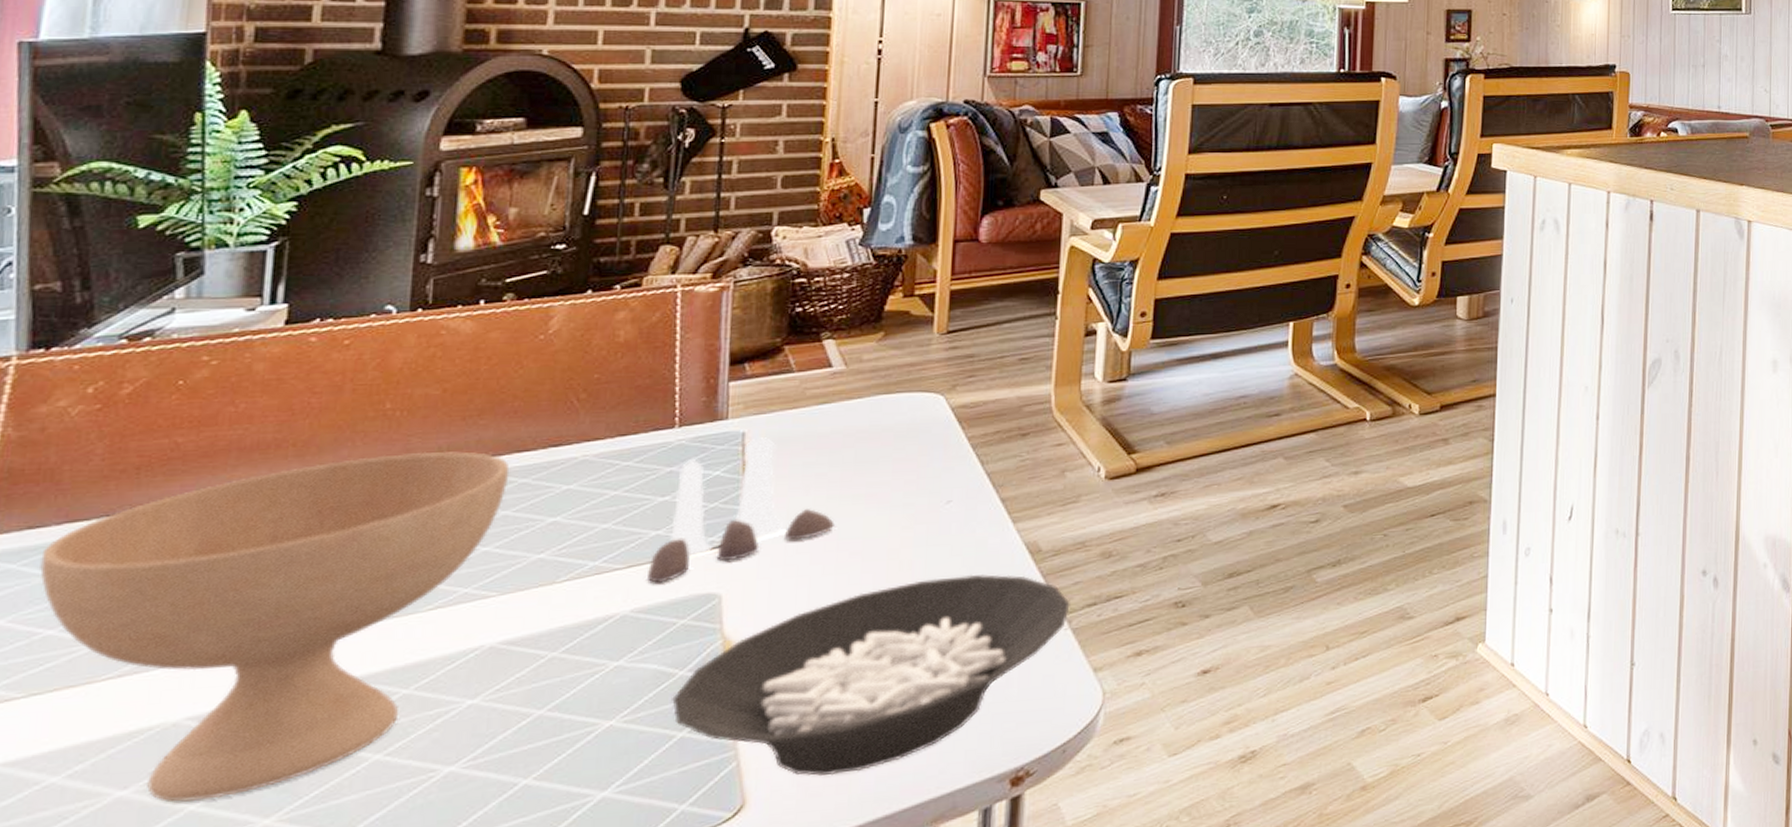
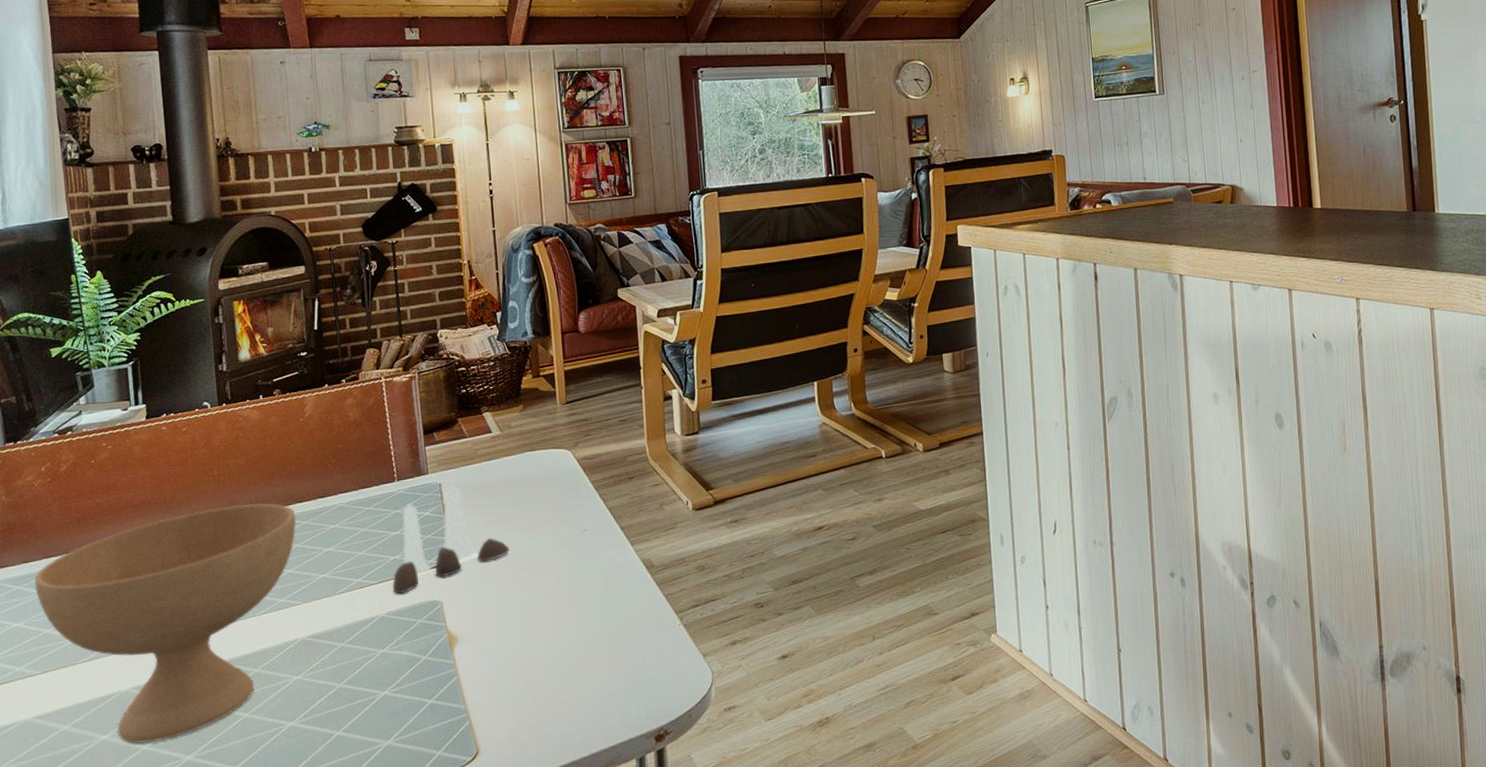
cereal bowl: present [672,574,1070,776] -> none [421,584,680,732]

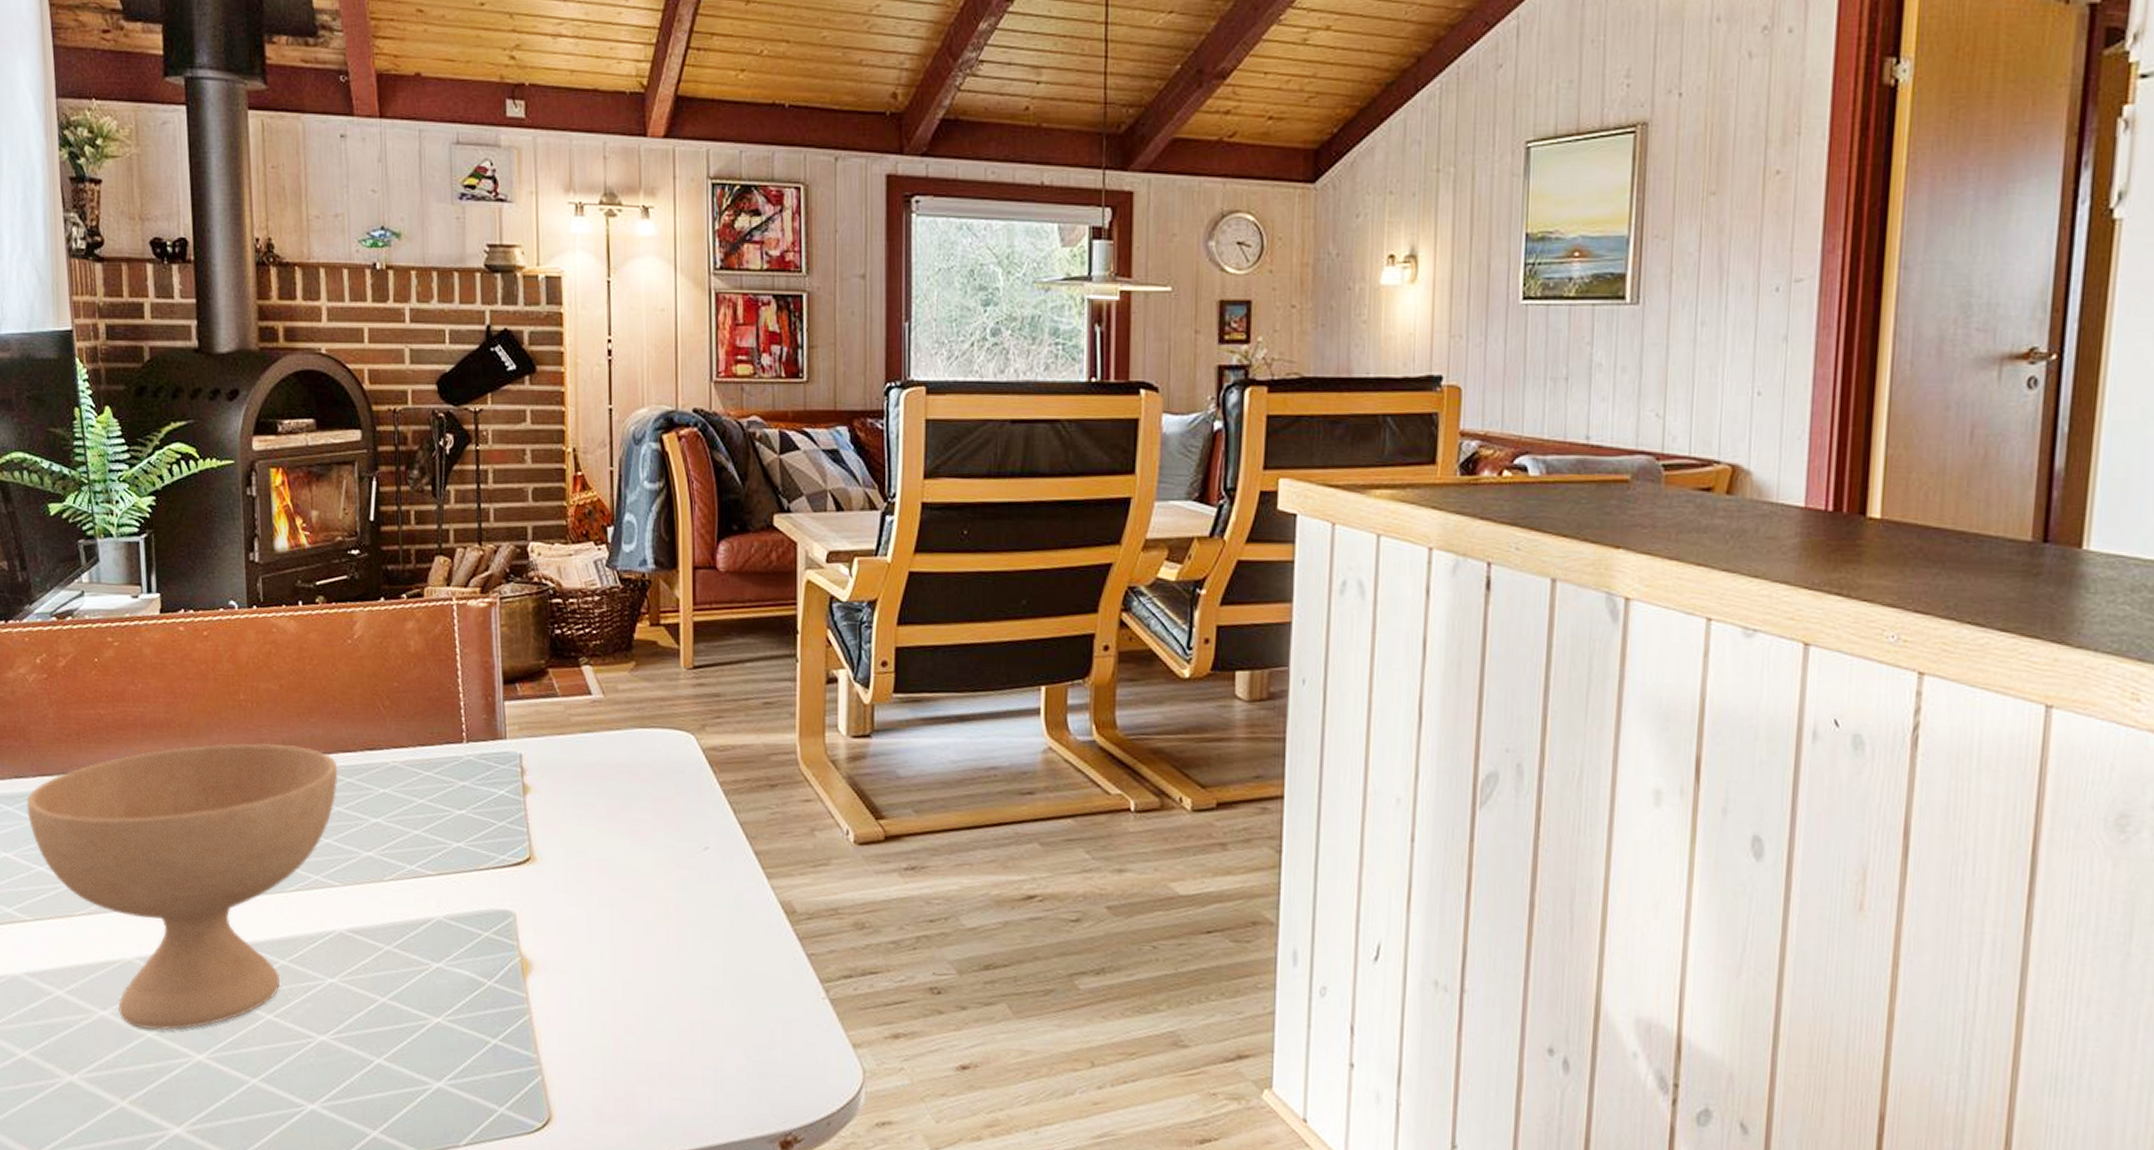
salt and pepper shaker set: present [392,486,510,594] -> none [453,761,606,894]

